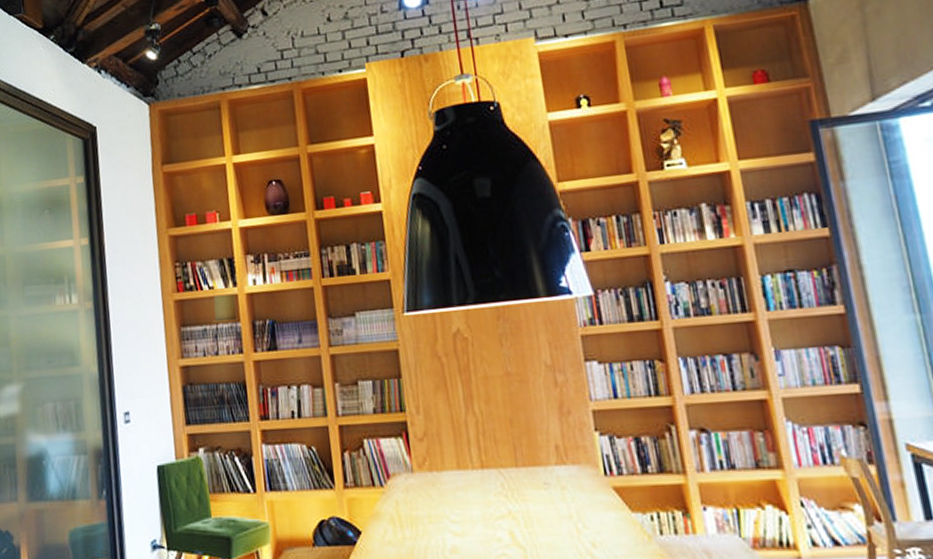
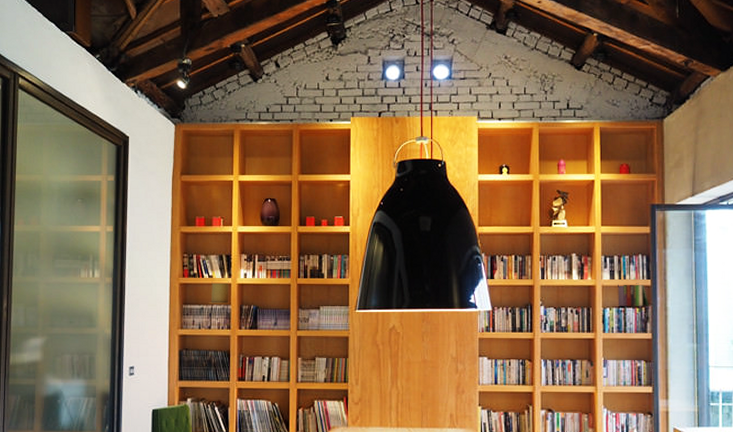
books: none [778,234,833,271] -> present [618,283,649,306]

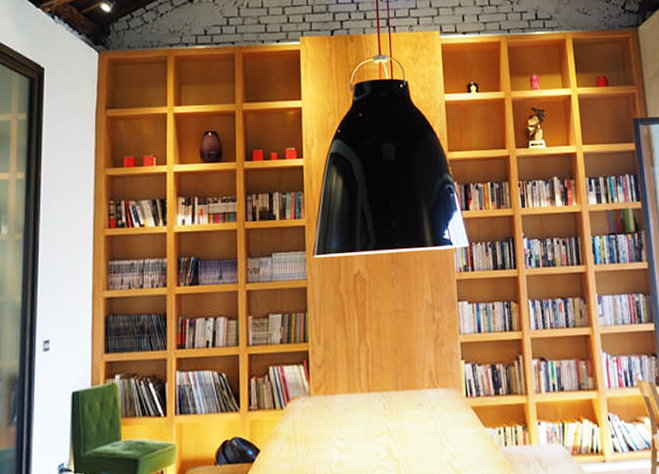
candle: present [208,281,231,303] -> none [140,230,167,258]

